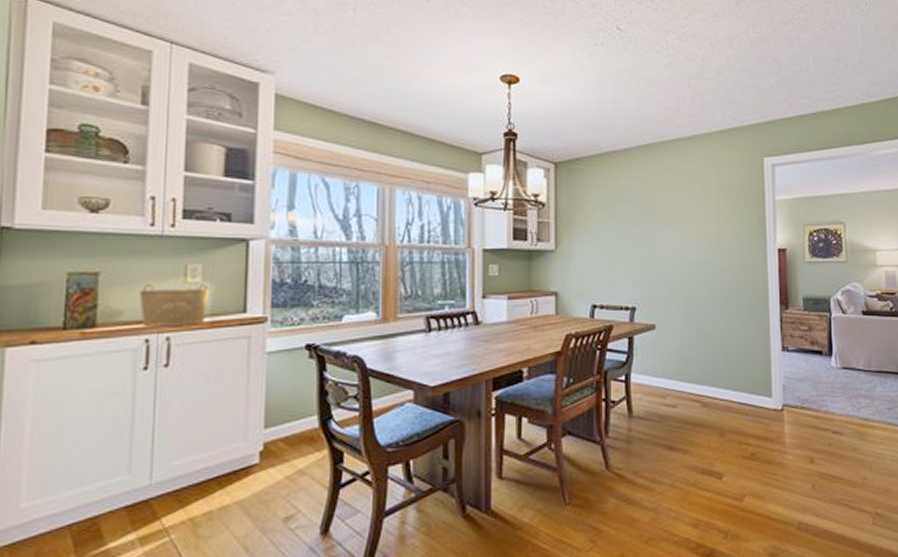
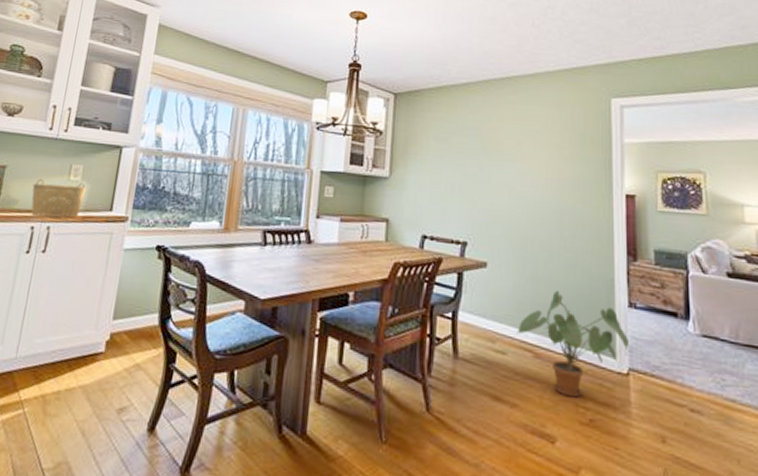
house plant: none [685,342,784,437] -> present [516,289,630,398]

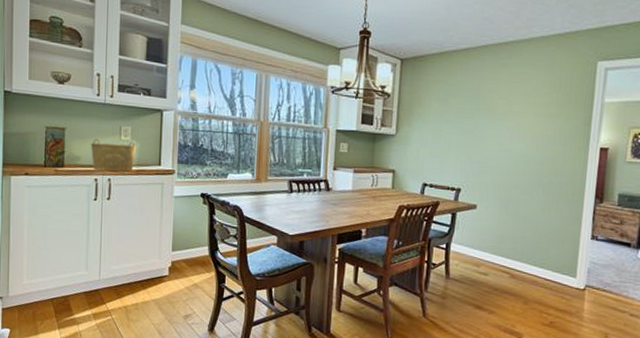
house plant: present [516,289,630,398] -> none [497,226,589,307]

